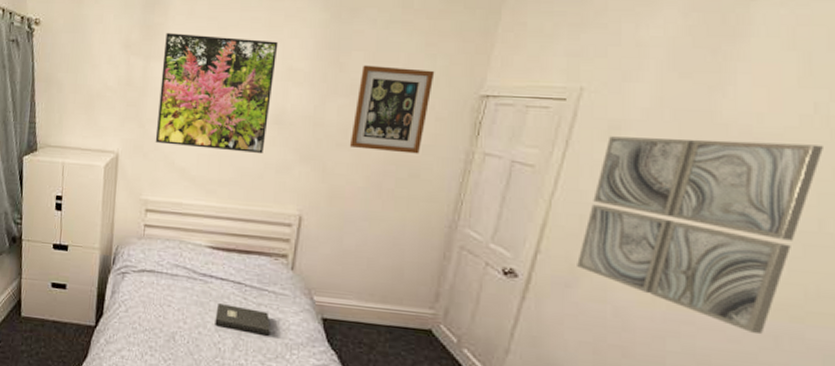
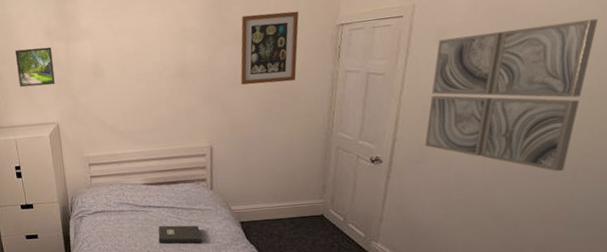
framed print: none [80,59,127,107] -> present [14,47,55,88]
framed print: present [155,33,279,154] -> none [79,8,174,110]

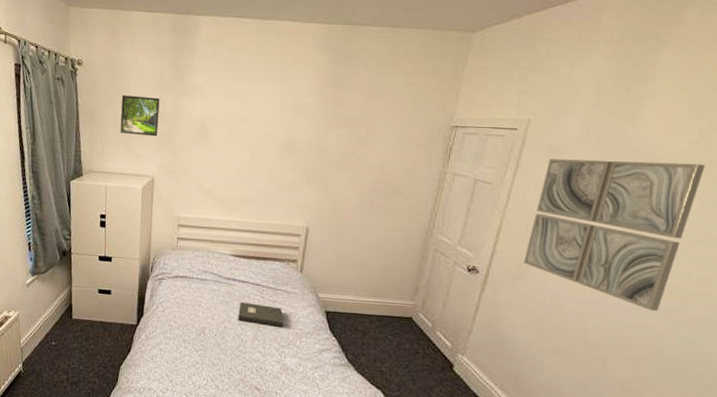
wall art: present [240,11,299,85] -> none [347,101,415,175]

